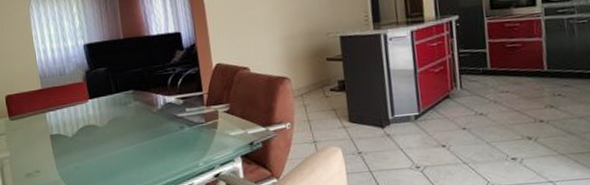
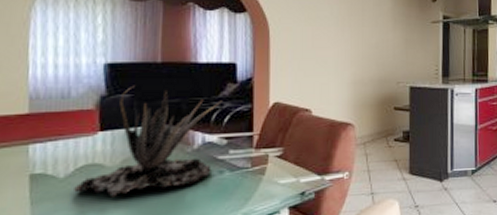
plant: none [80,60,174,151] -> present [74,85,222,198]

